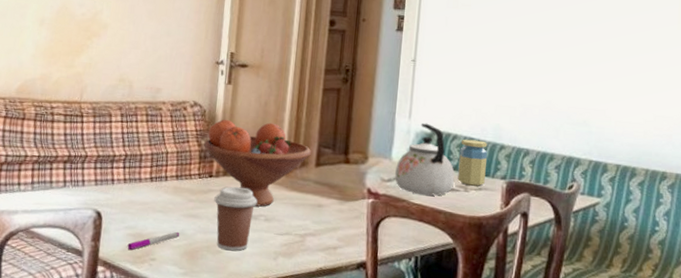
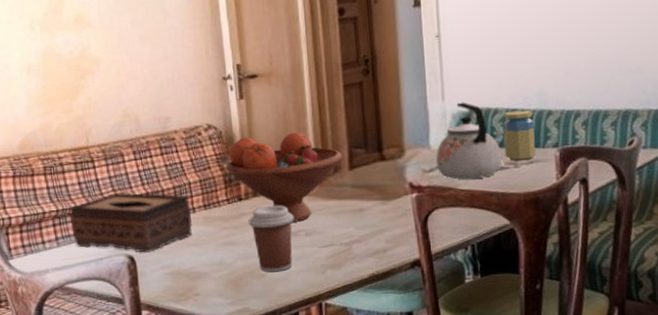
tissue box: none [48,149,164,212] -> present [70,193,193,253]
pen: present [127,231,180,251] -> none [167,262,220,290]

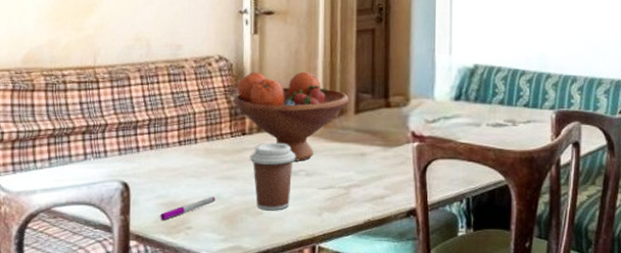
tissue box: present [70,193,193,253] -> none [66,116,193,181]
pen: none [167,262,220,290] -> present [160,196,216,221]
kettle: present [436,102,502,180] -> none [439,57,501,133]
jar: present [503,110,536,161] -> none [505,71,533,119]

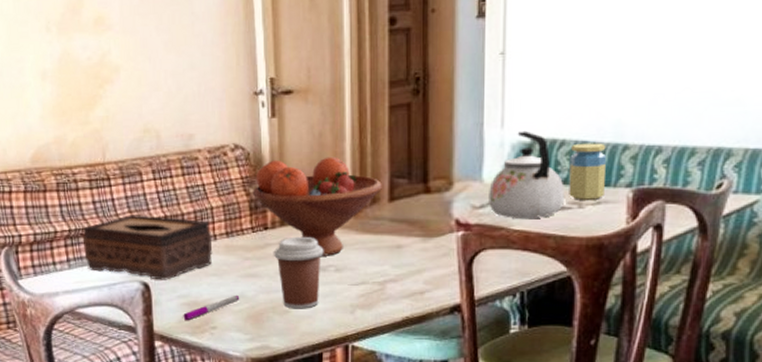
tissue box: none [66,116,193,181] -> present [83,215,213,280]
kettle: none [439,57,501,133] -> present [489,130,564,218]
jar: none [505,71,533,119] -> present [569,143,606,200]

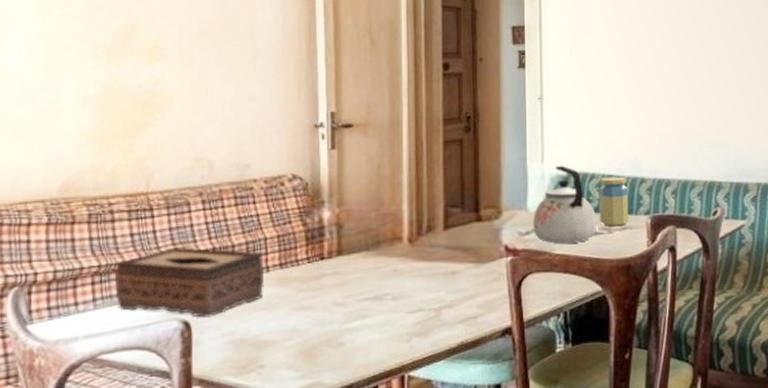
pen: present [183,295,240,321] -> none [227,329,292,361]
fruit bowl: present [252,156,382,256] -> none [309,187,437,285]
coffee cup: present [273,236,324,309] -> none [329,265,381,341]

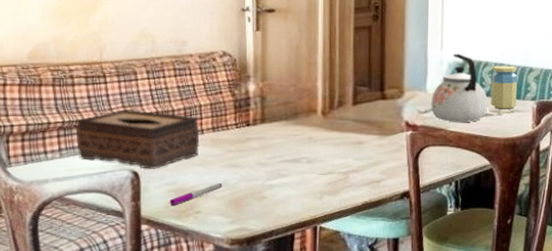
pen: none [227,329,292,361] -> present [170,182,223,206]

